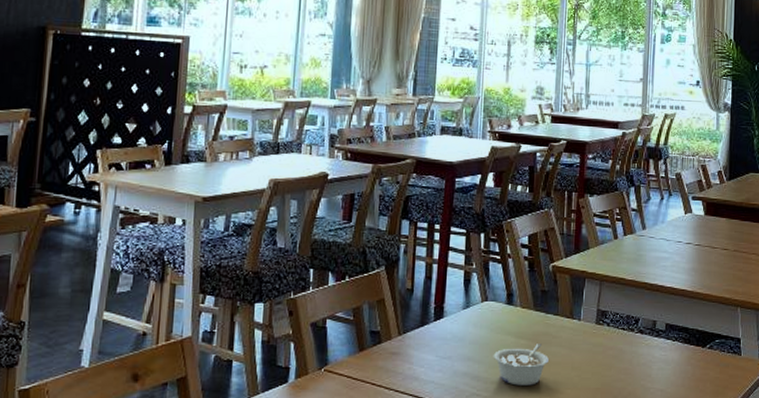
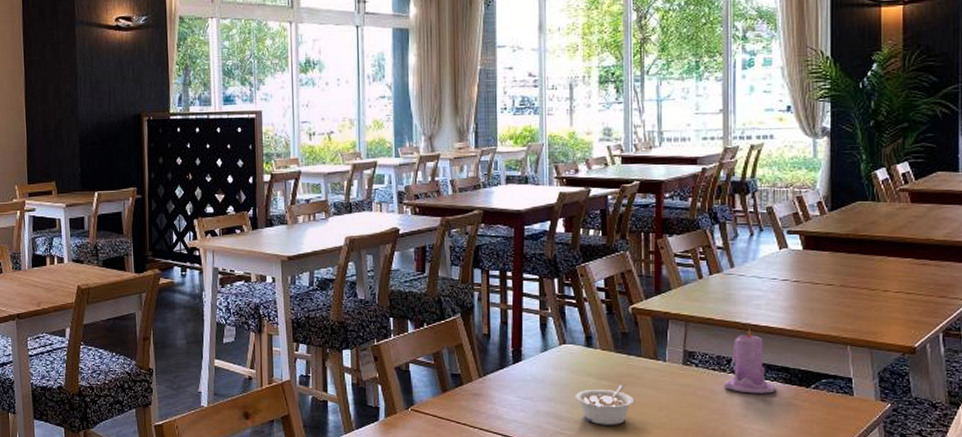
candle: none [631,289,677,353] -> present [724,328,776,394]

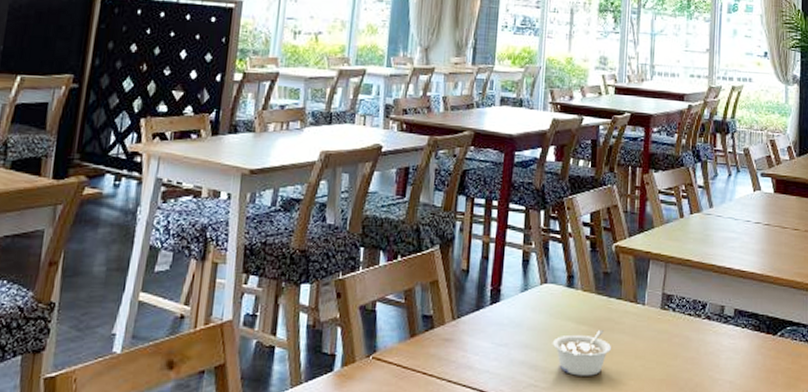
candle: present [724,328,776,394] -> none [698,272,746,341]

